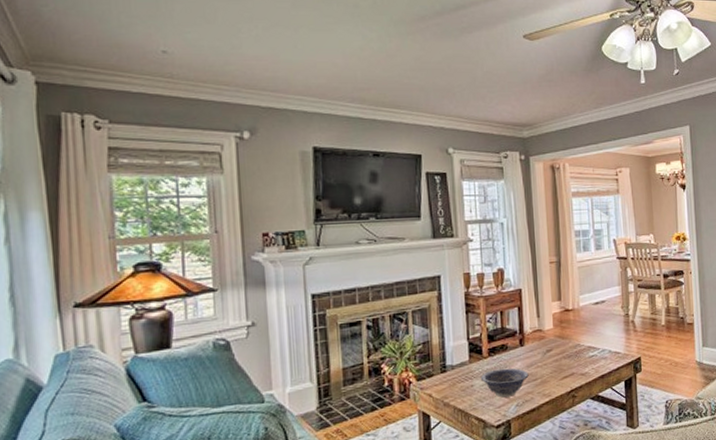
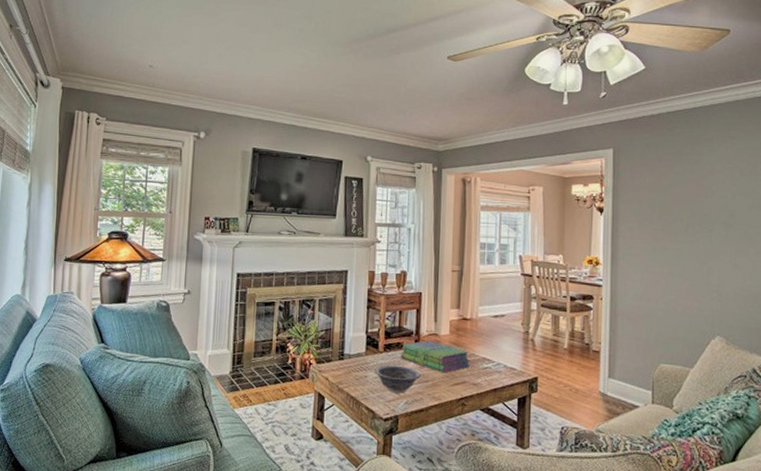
stack of books: none [505,337,576,369] -> present [400,340,470,373]

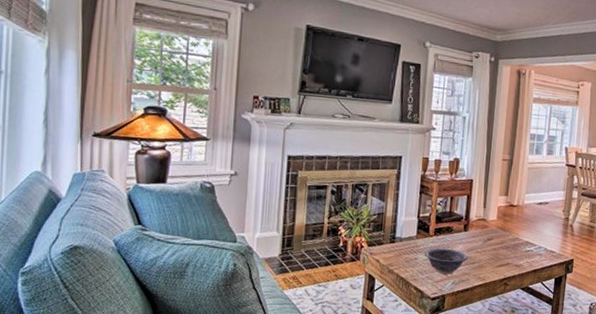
stack of books: present [400,340,470,373] -> none [449,225,514,256]

